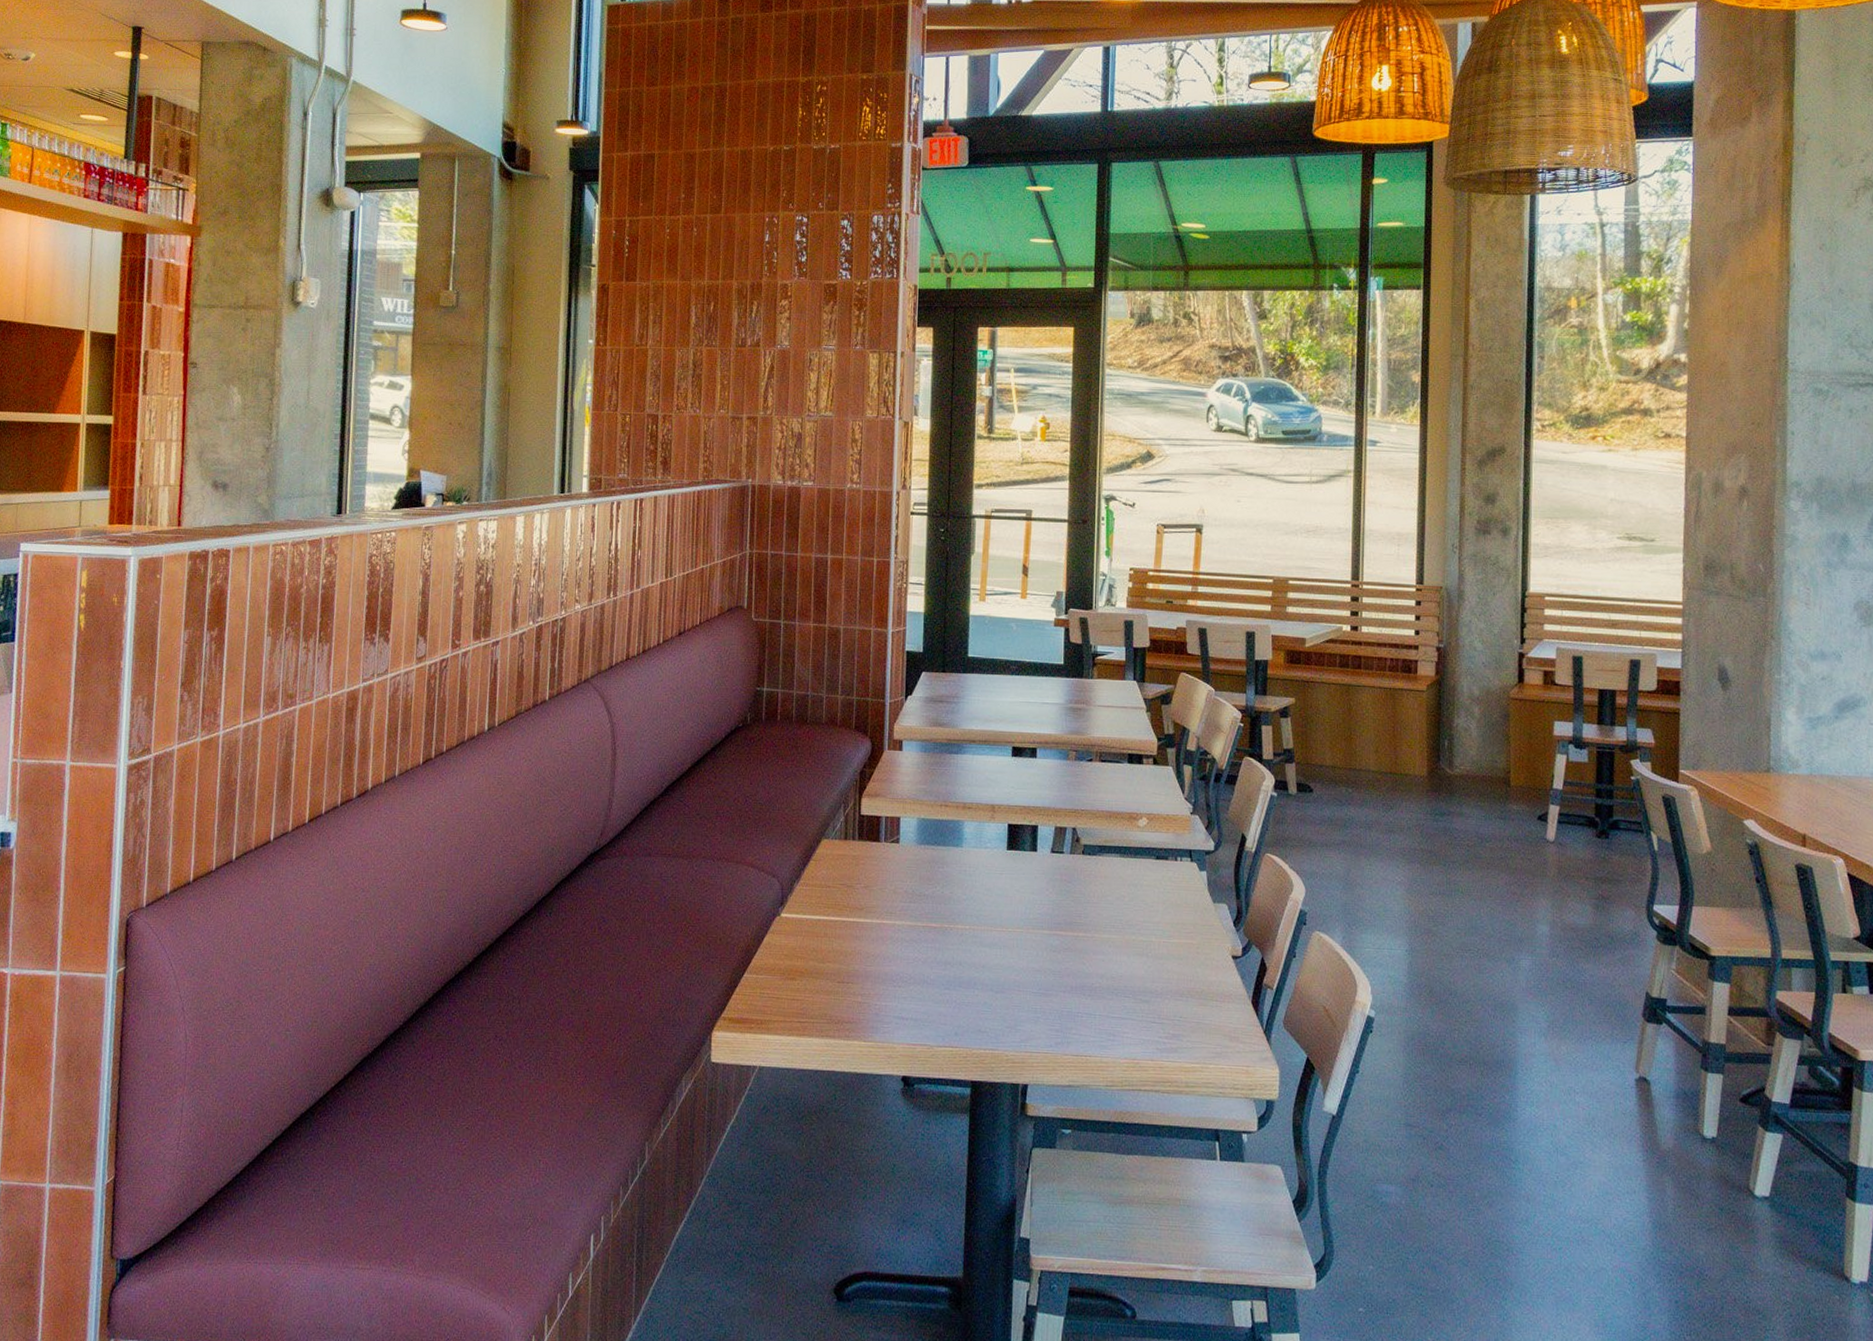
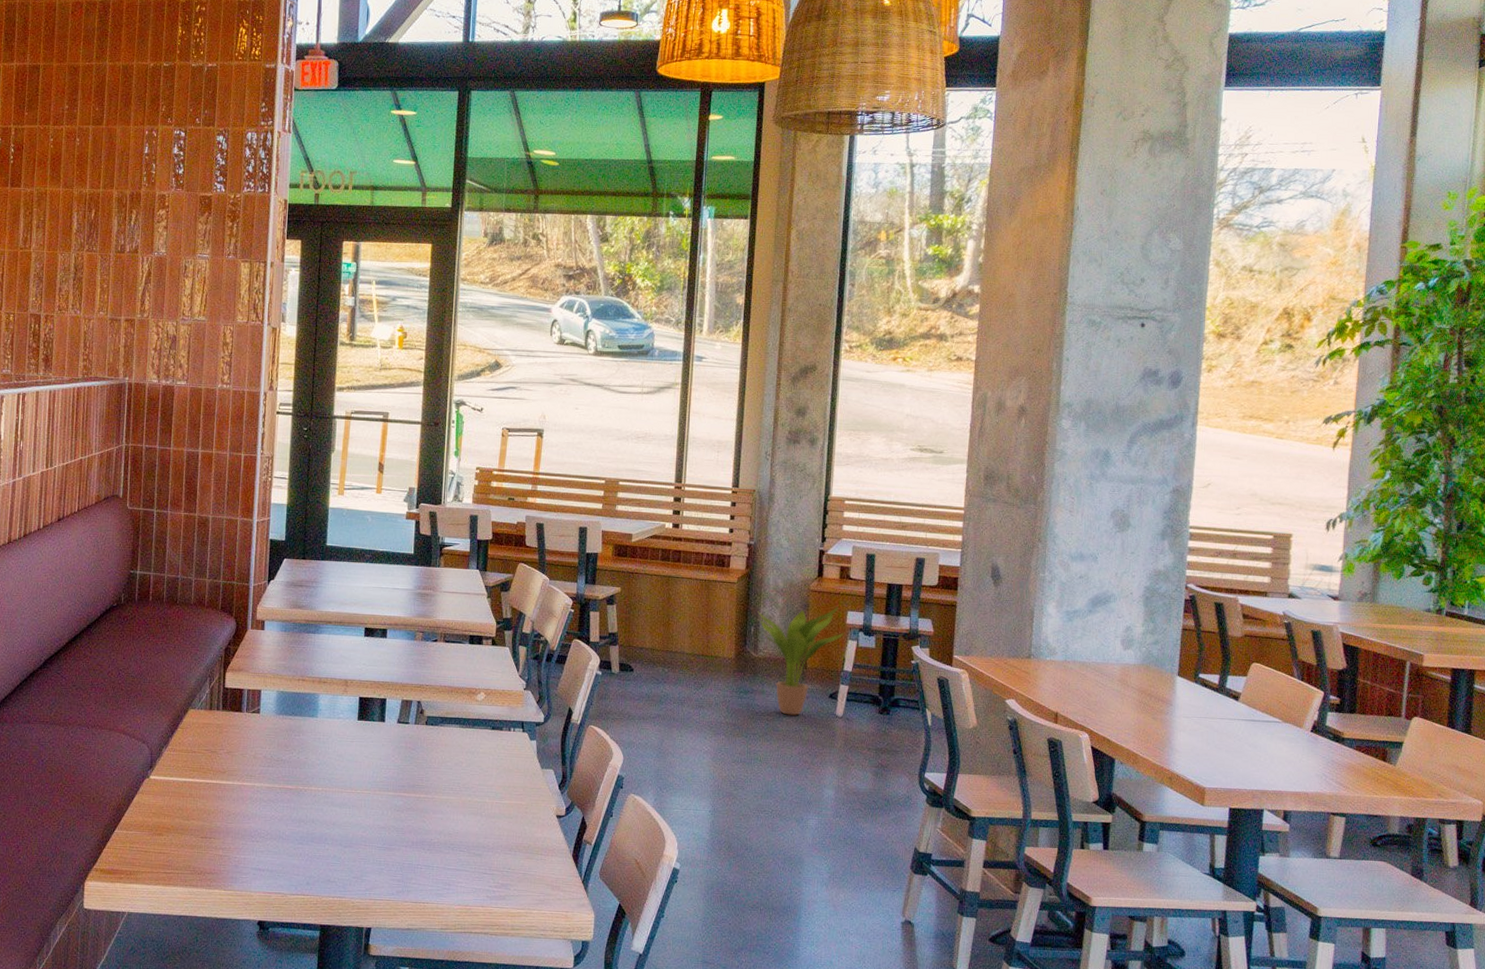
potted plant: none [1451,716,1552,841] -> present [758,606,844,716]

